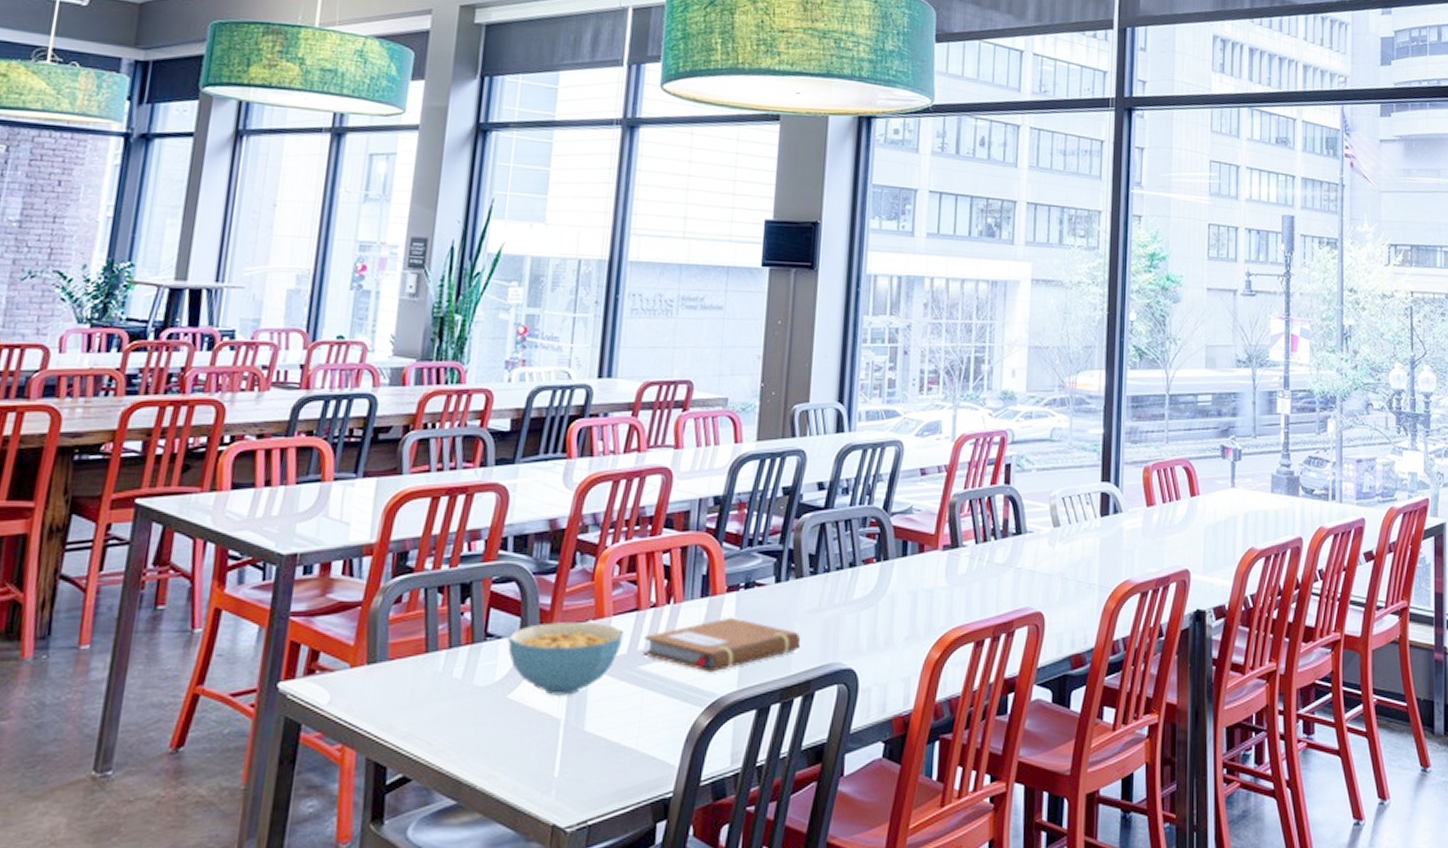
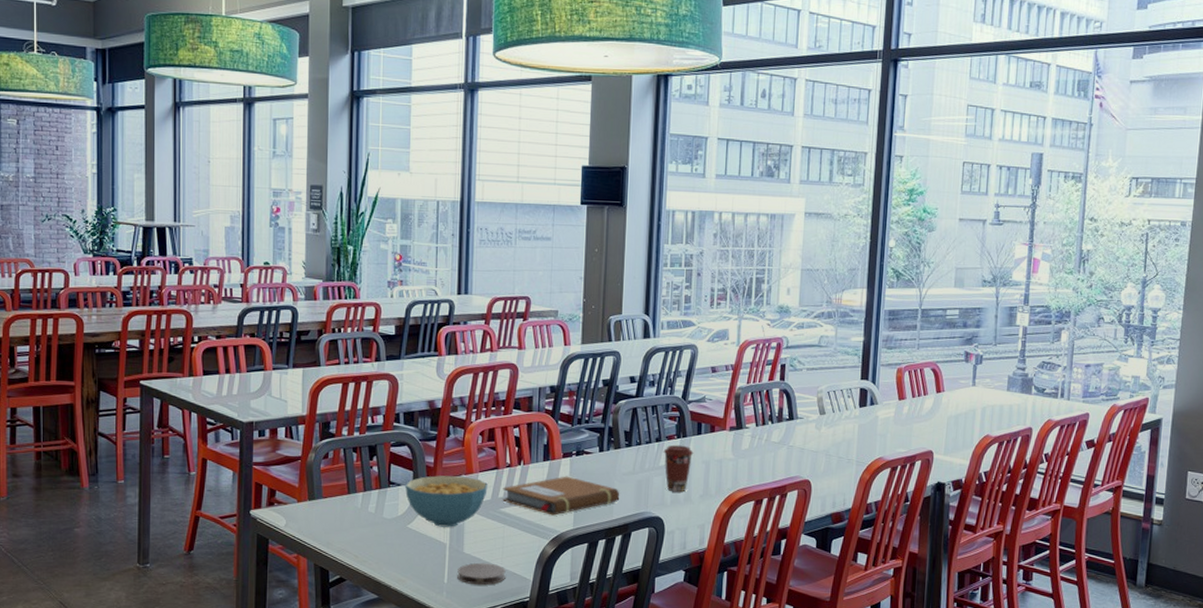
coaster: none [573,744,642,778] -> present [457,562,506,585]
coffee cup: none [858,570,898,634] -> present [663,444,694,492]

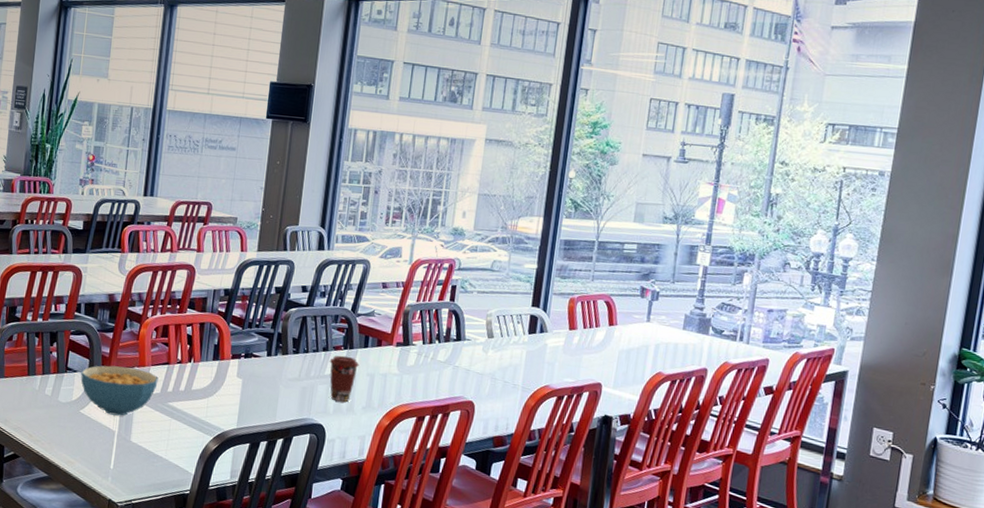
coaster: present [457,562,506,585] -> none [123,452,169,475]
notebook: present [502,476,620,516] -> none [171,376,284,414]

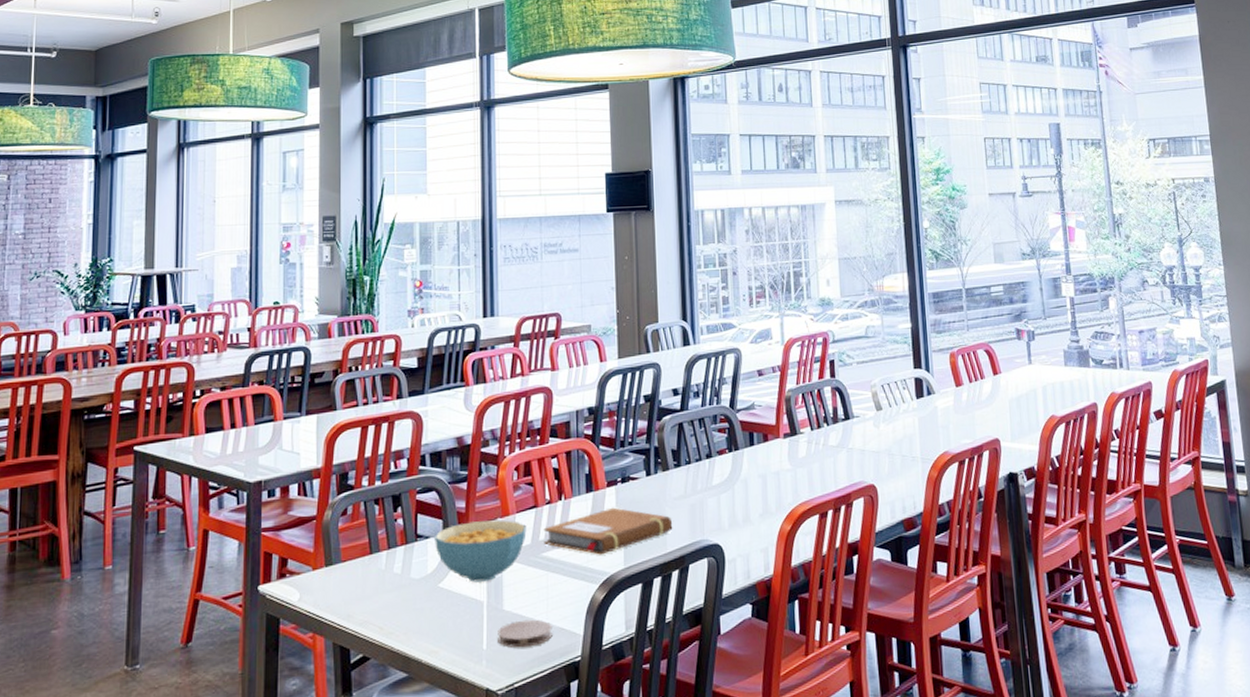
coaster: none [123,452,169,475] -> present [498,619,552,648]
notebook: none [171,376,284,414] -> present [543,507,673,555]
coffee cup: present [329,355,360,402] -> none [715,459,748,514]

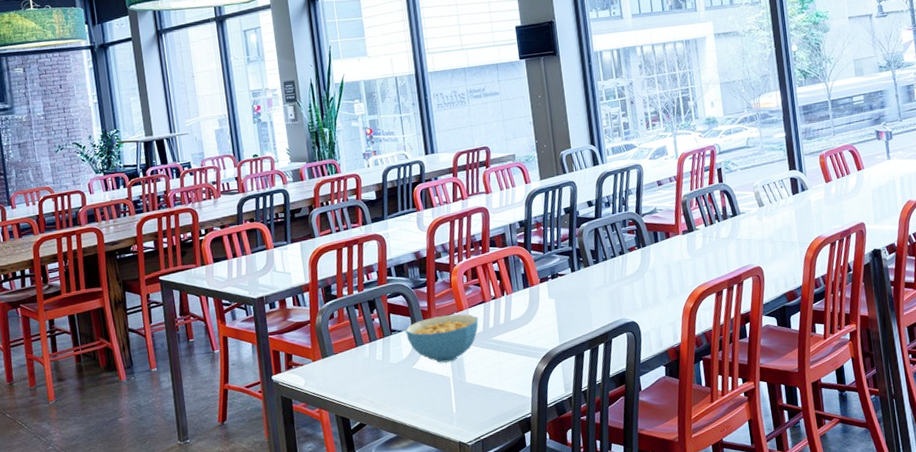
coaster: present [498,619,552,648] -> none [463,388,507,410]
notebook: present [543,507,673,555] -> none [492,298,597,336]

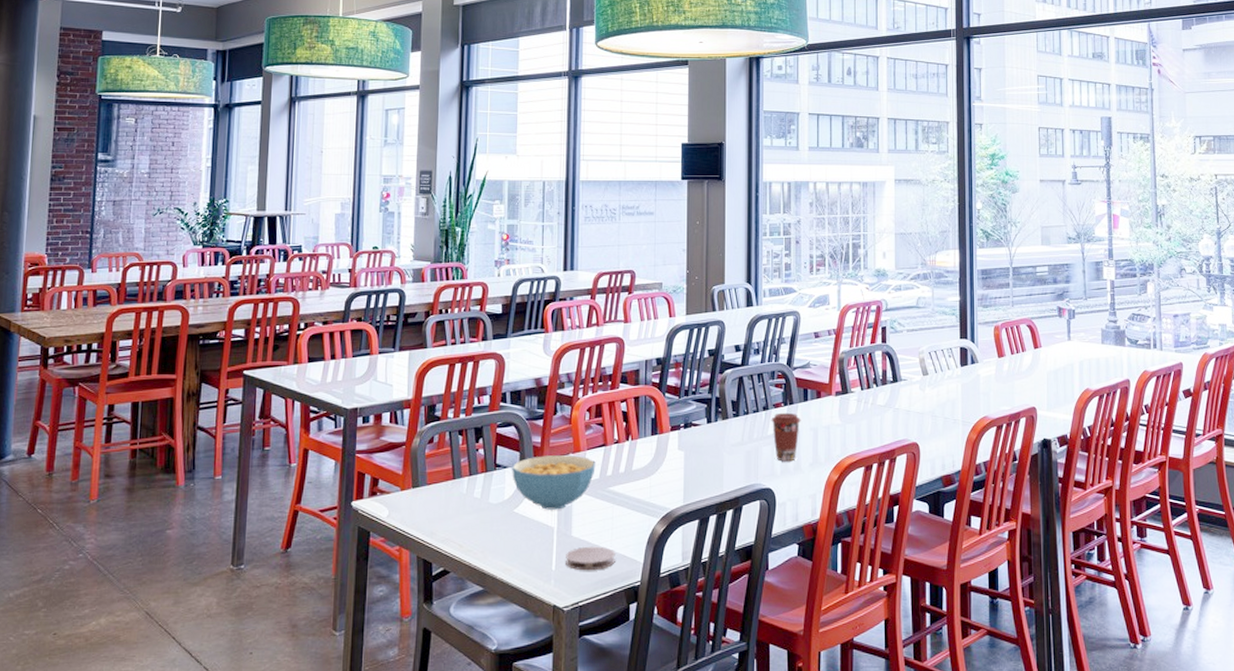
coaster: none [463,388,507,410] -> present [566,546,615,571]
coffee cup: none [627,254,655,297] -> present [771,412,801,462]

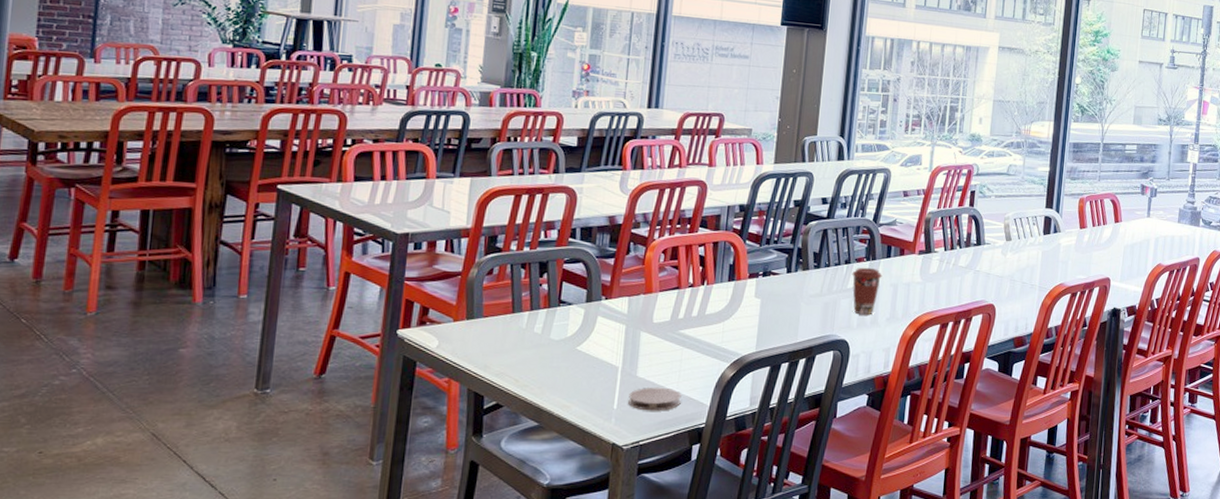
cereal bowl: present [512,455,596,510] -> none [577,295,668,350]

